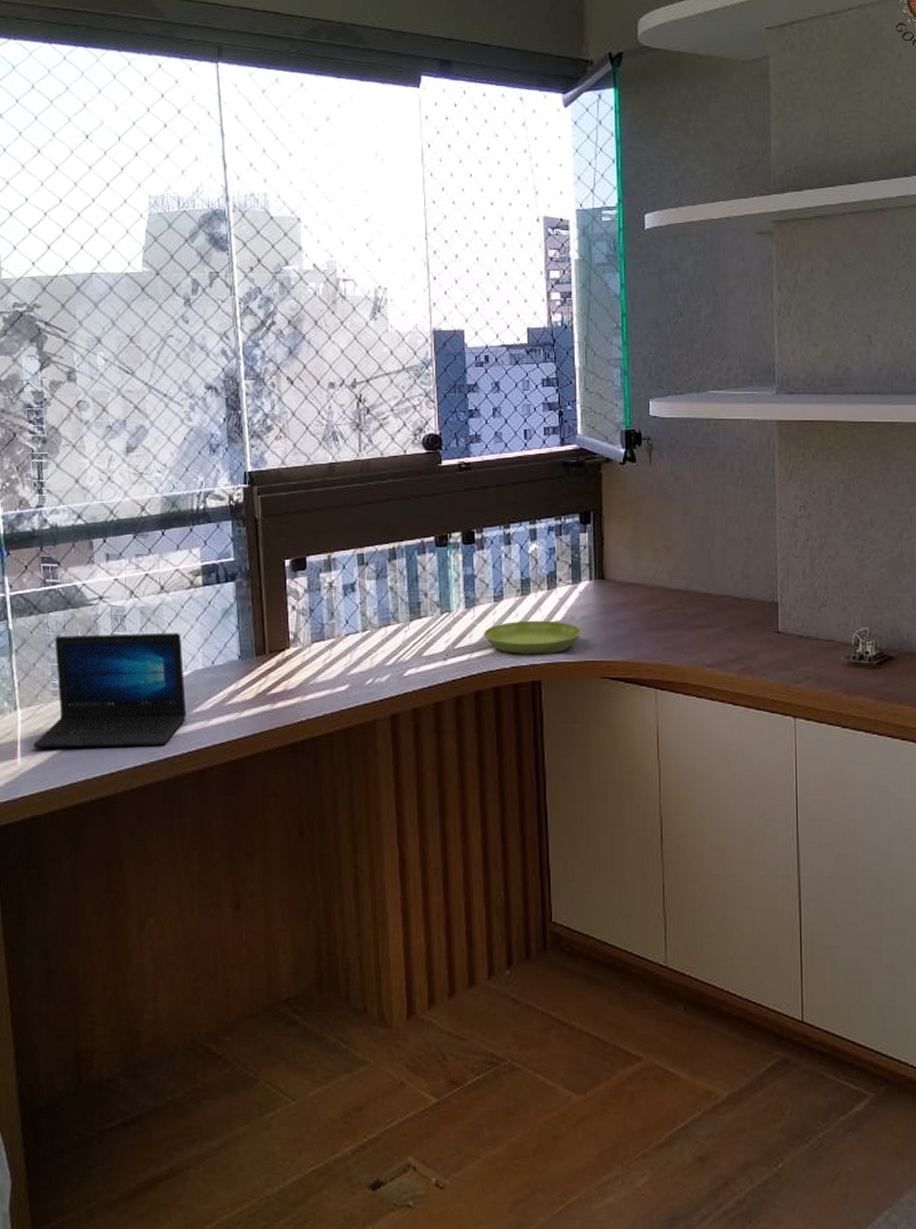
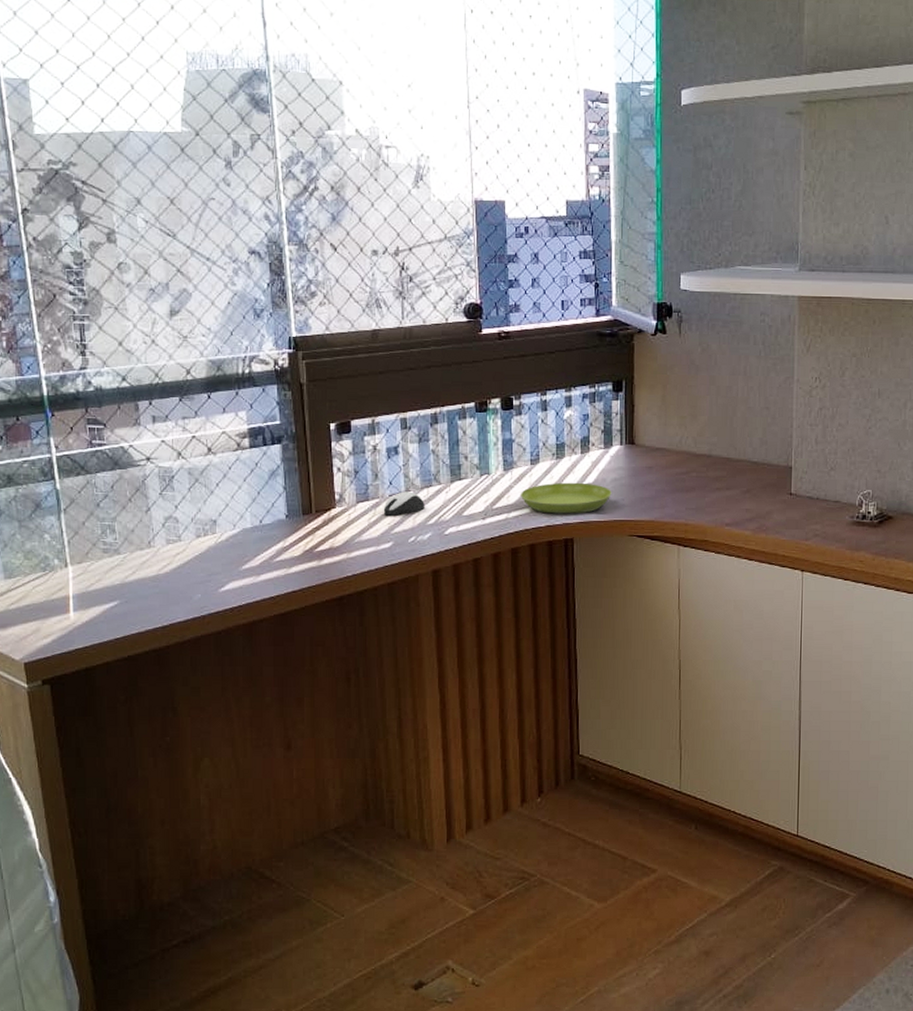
laptop: present [33,632,187,748] -> none [85,493,236,603]
computer mouse: none [339,631,382,656] -> present [383,491,424,516]

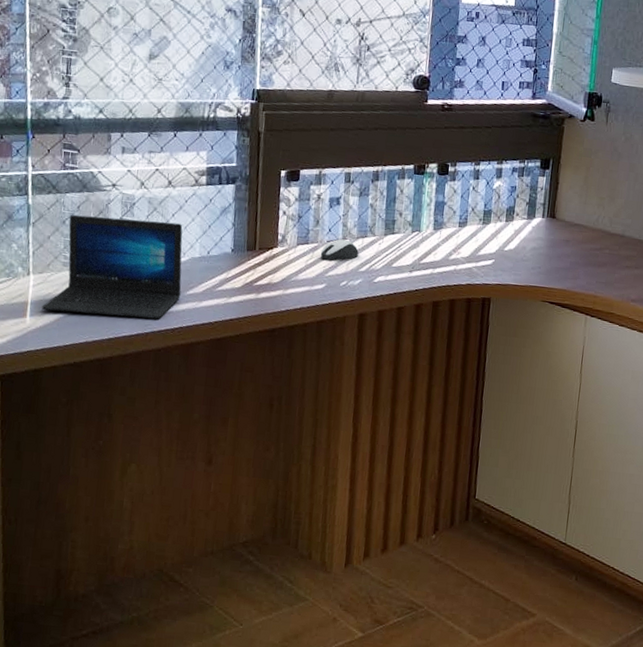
laptop: none [85,493,236,603] -> present [42,214,183,319]
saucer: present [520,482,612,514] -> none [446,245,530,277]

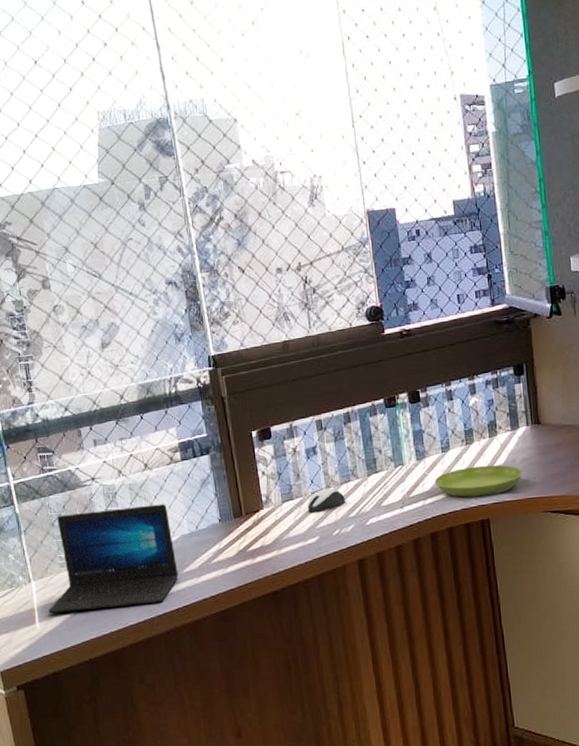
saucer: none [446,245,530,277] -> present [434,465,523,497]

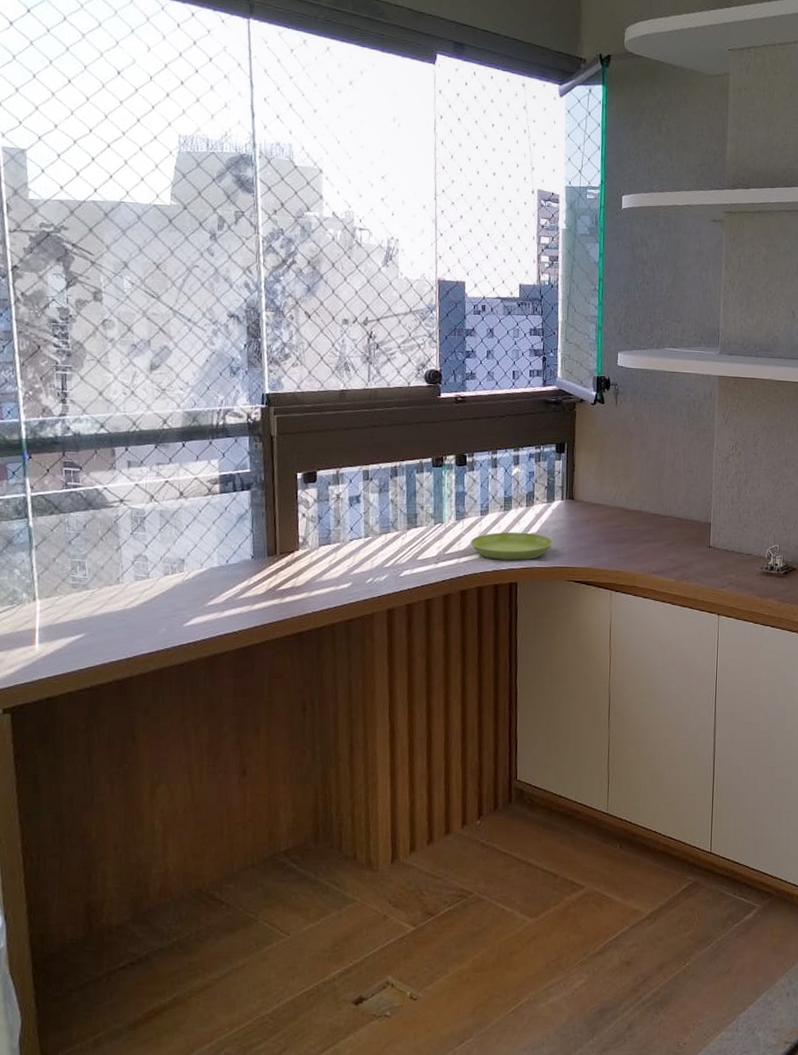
laptop: present [48,504,179,613] -> none [51,533,201,635]
computer mouse: present [307,488,345,512] -> none [343,537,382,559]

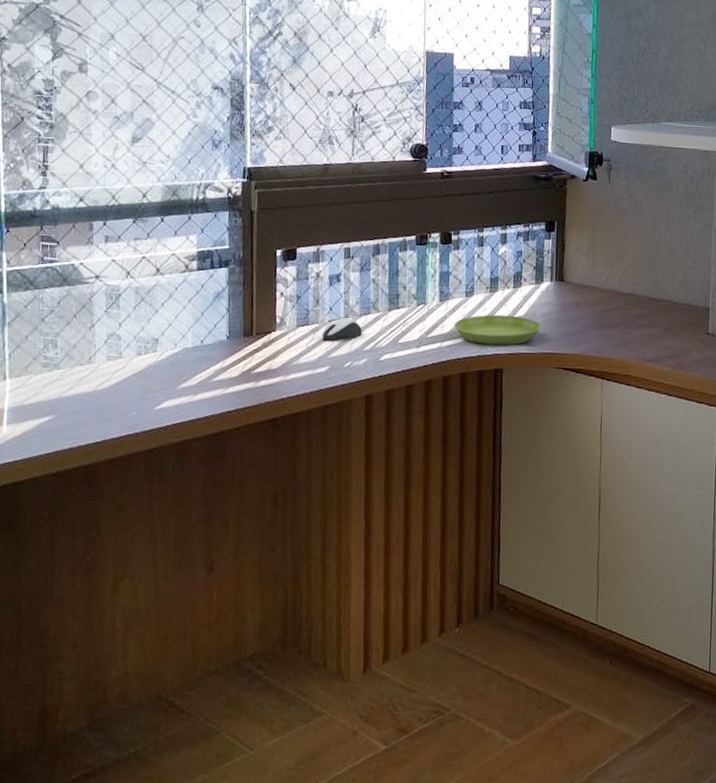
computer mouse: none [343,537,382,559] -> present [322,318,362,341]

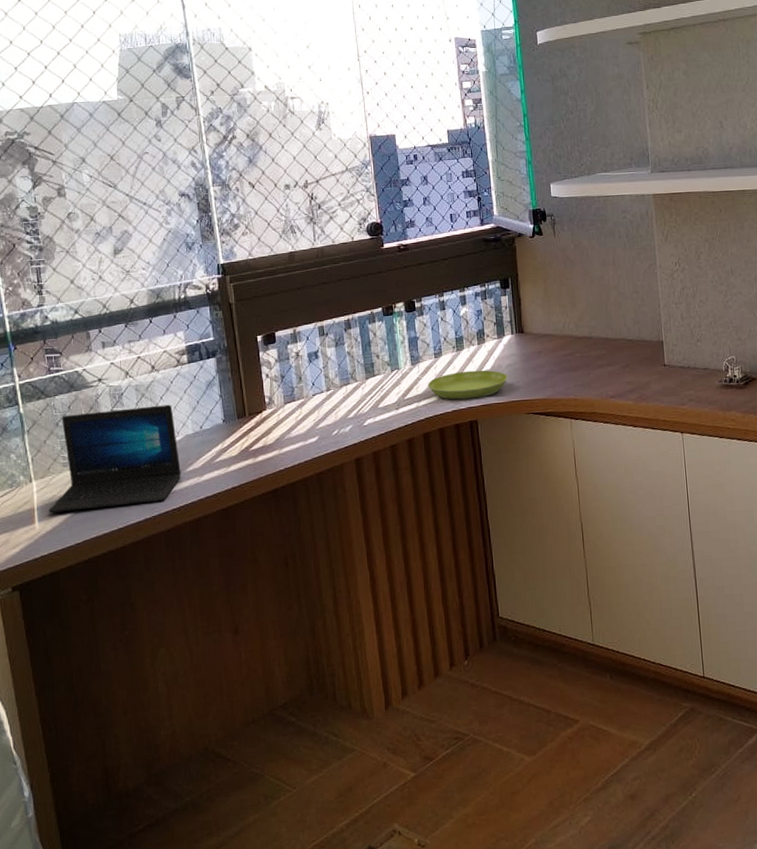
laptop: none [20,311,174,418] -> present [49,404,181,513]
computer mouse: present [322,318,362,341] -> none [308,390,344,413]

